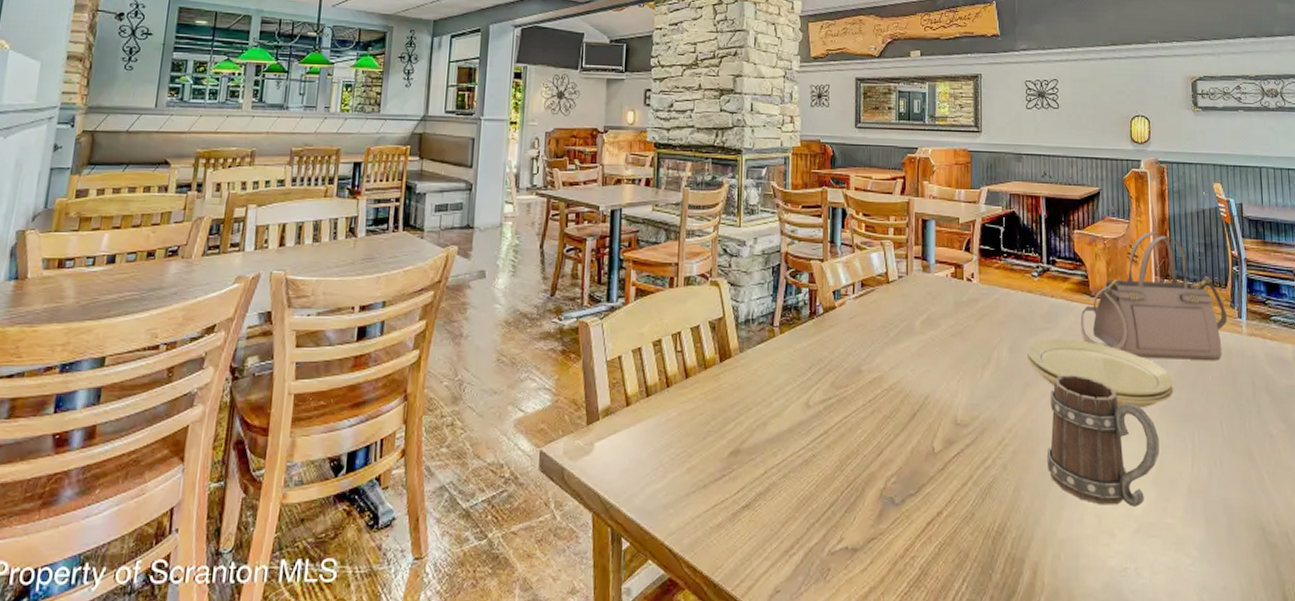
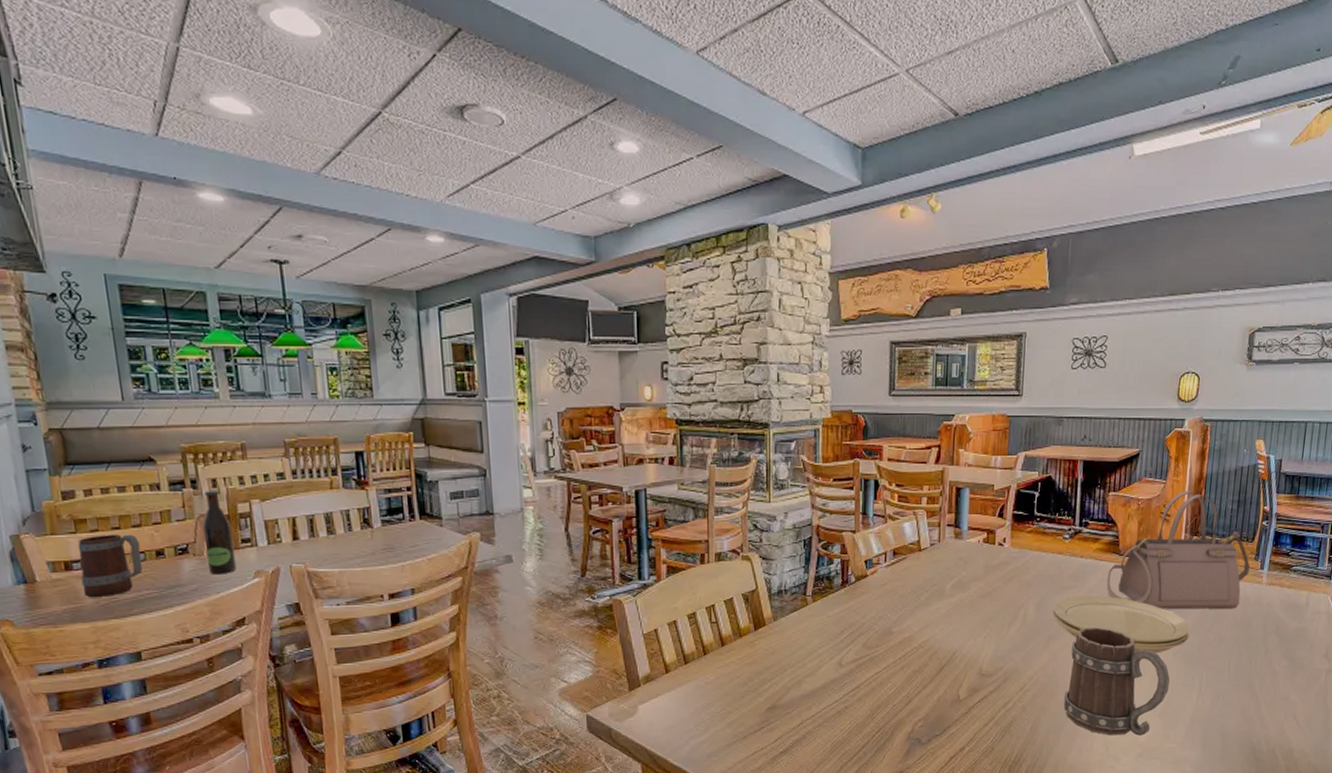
beer mug: none [67,233,135,298] -> present [77,534,143,598]
bottle: none [192,193,225,279] -> present [202,489,237,575]

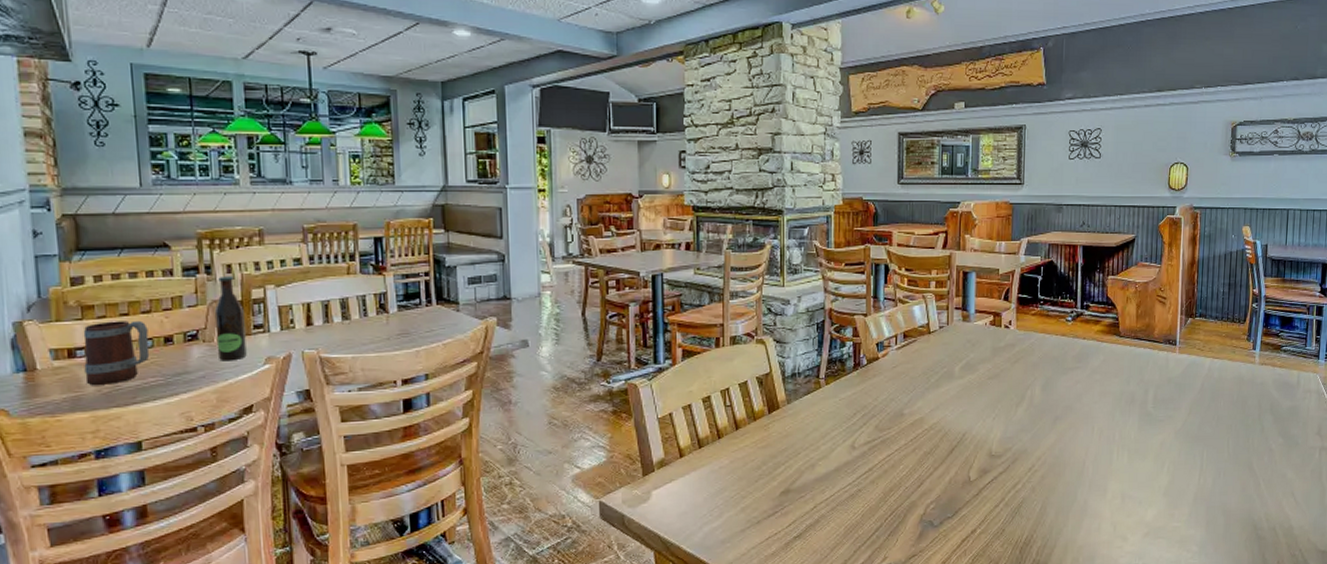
plate: present [1051,595,1190,654] -> none [1057,376,1189,433]
beer mug: present [1063,627,1170,736] -> none [1071,407,1172,516]
handbag: present [1106,491,1250,609] -> none [1108,275,1243,389]

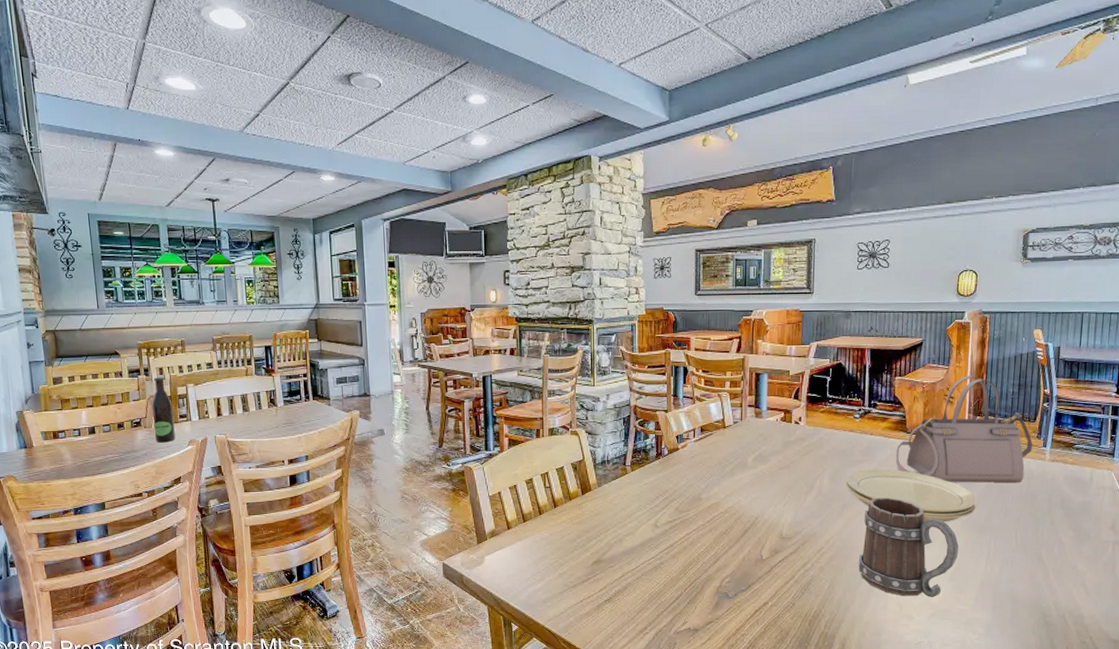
beer mug: present [83,320,150,386] -> none [63,411,108,460]
plate: none [1057,376,1189,433] -> present [845,468,977,523]
beer mug: none [1071,407,1172,516] -> present [858,498,959,597]
handbag: none [1108,275,1243,389] -> present [895,376,1033,483]

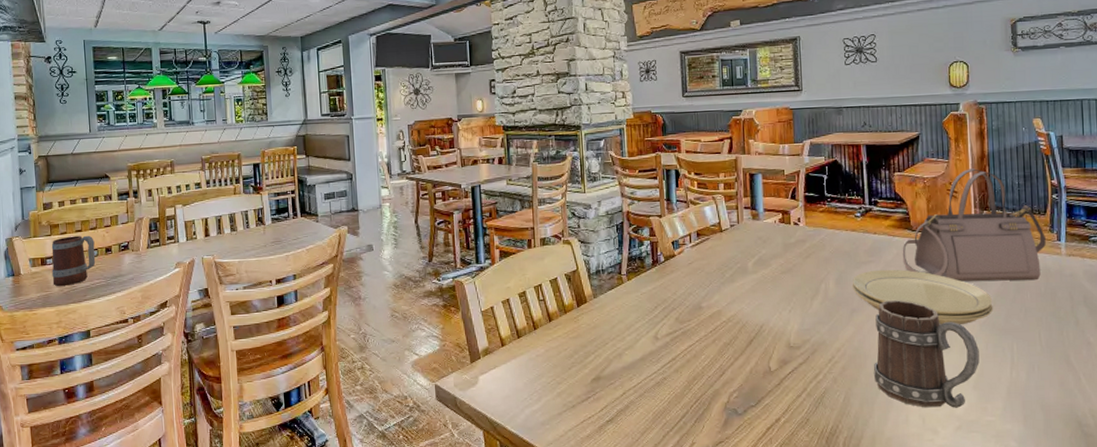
beer mug: none [63,411,108,460] -> present [51,235,96,287]
bottle: present [151,376,175,443] -> none [140,198,163,266]

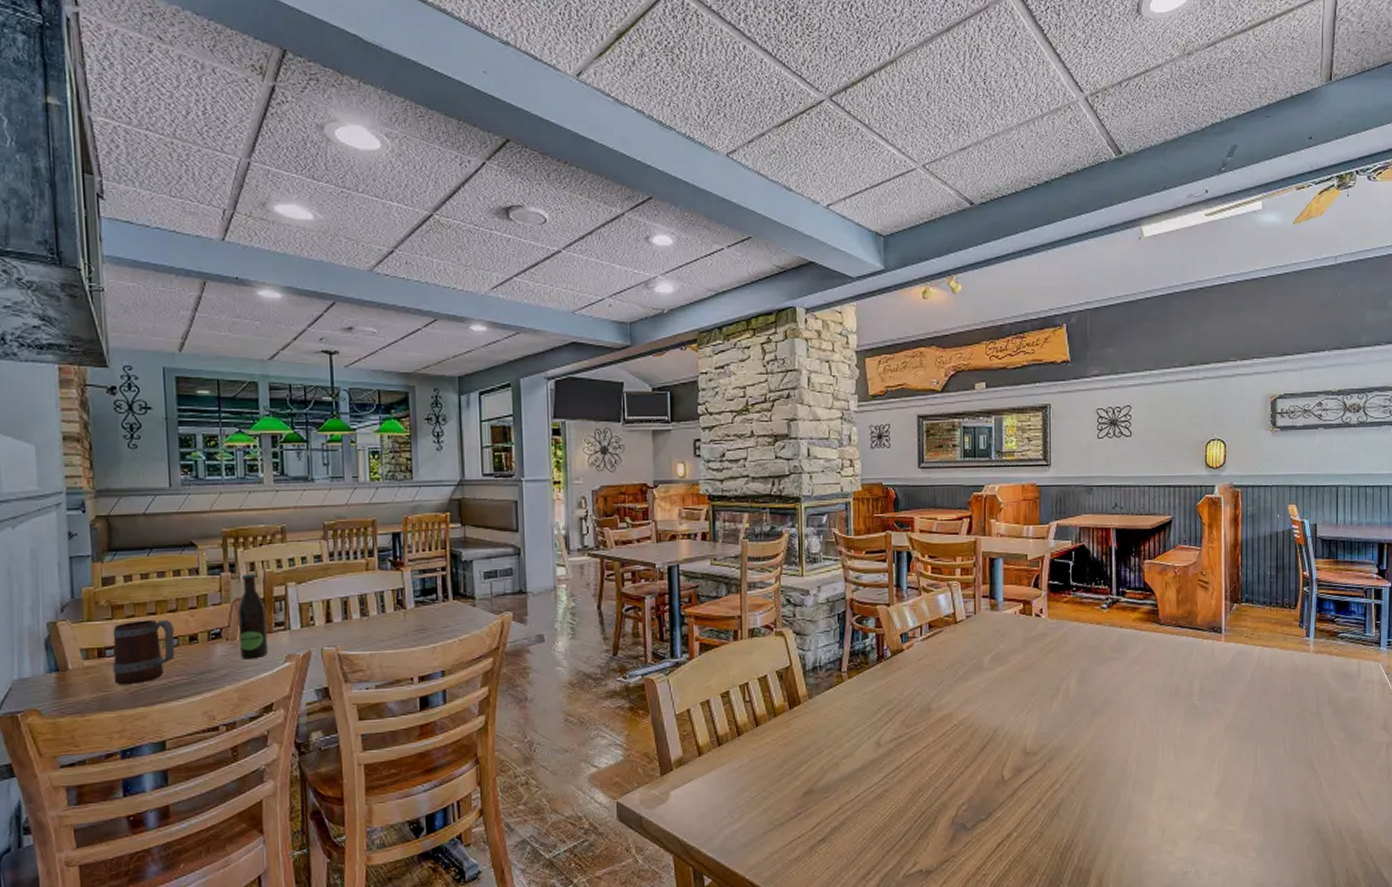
bottle: none [140,198,163,266] -> present [237,573,268,660]
plate: present [852,269,993,325] -> none [1094,666,1239,728]
beer mug: present [873,300,980,408] -> none [1113,700,1223,818]
handbag: present [902,168,1046,282] -> none [1149,557,1295,680]

